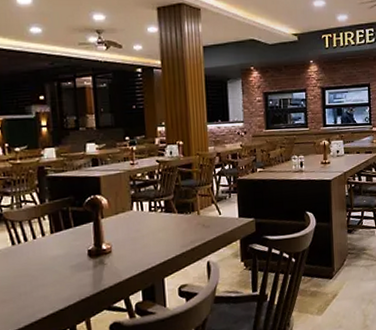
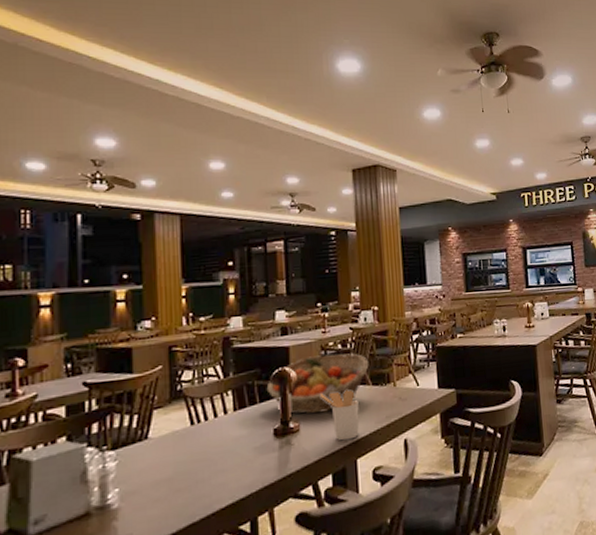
fruit basket: none [80,184,175,238] -> present [266,353,369,414]
utensil holder: none [129,217,166,262] -> present [319,390,360,441]

